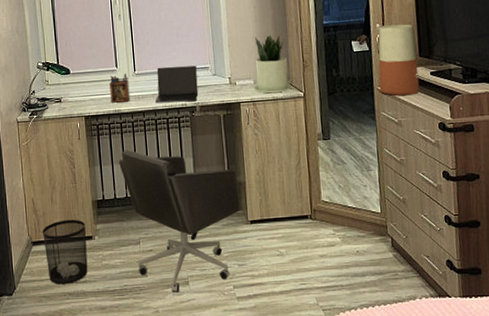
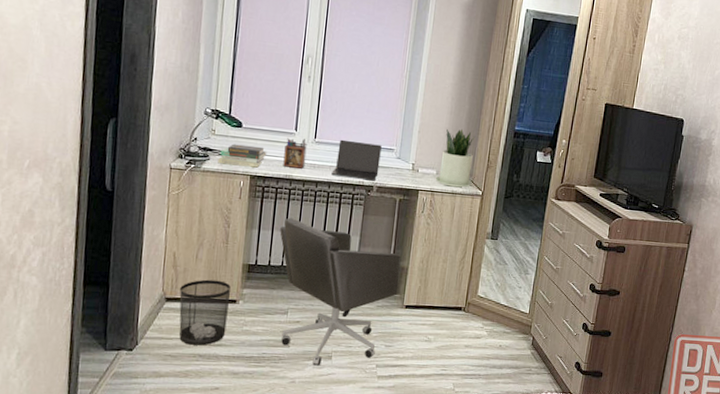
books: none [55,88,95,111] -> present [217,144,267,168]
vase: present [378,24,420,96] -> none [552,142,595,212]

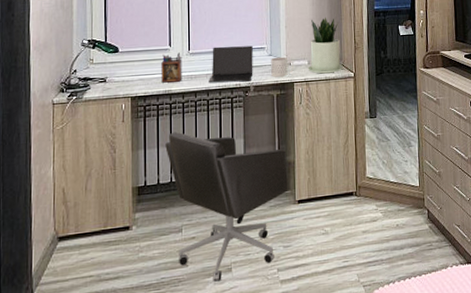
waste bin: present [179,279,231,346] -> none [72,209,122,284]
books: present [217,144,267,168] -> none [98,67,145,91]
mug: none [397,161,421,183] -> present [271,56,294,77]

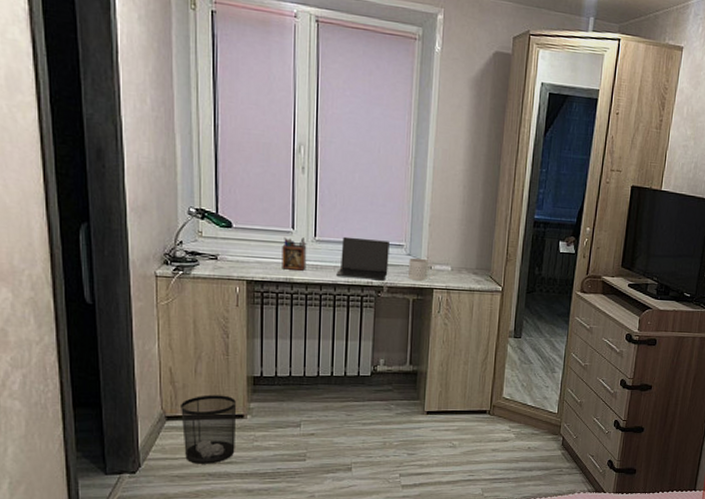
waste bin: none [72,209,122,284] -> present [181,394,236,464]
office chair: present [165,131,288,282] -> none [285,324,419,478]
planter: present [307,17,343,74] -> none [450,220,491,284]

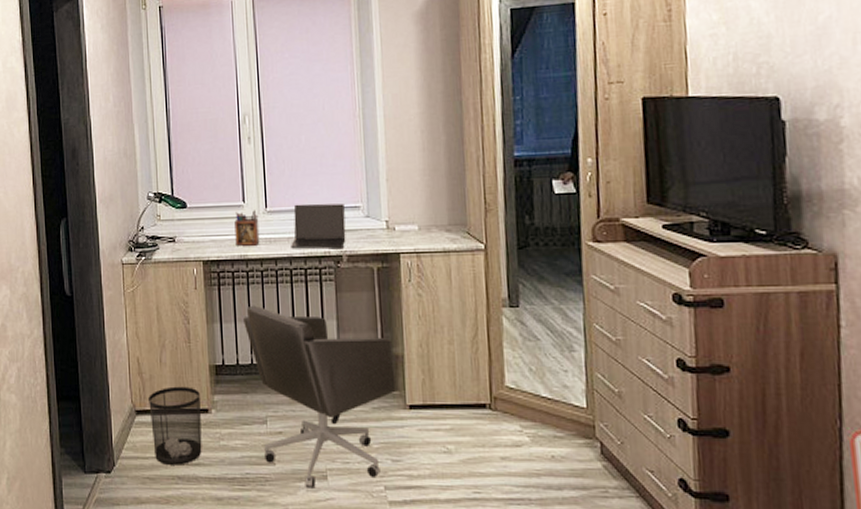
office chair: none [285,324,419,478] -> present [243,305,396,488]
mug: present [408,257,435,281] -> none [368,219,399,245]

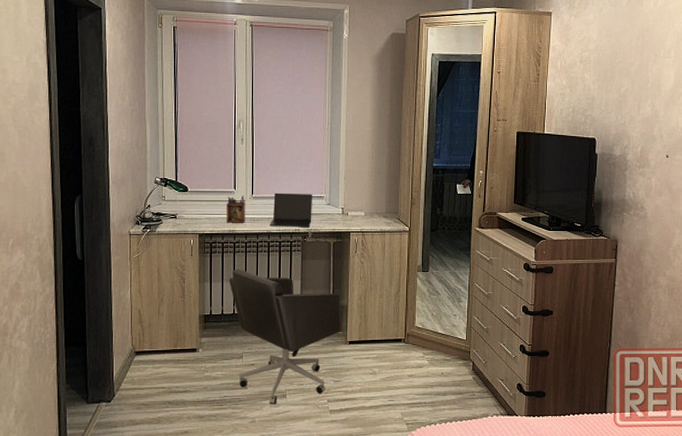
waste bin: present [149,386,202,465] -> none [147,332,190,393]

